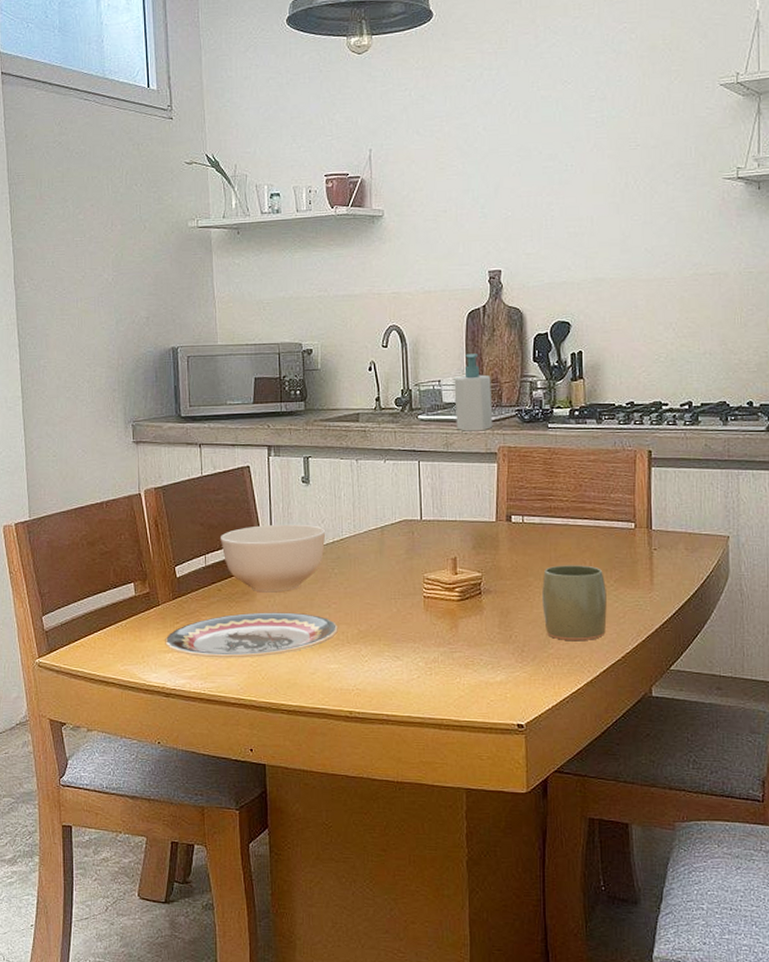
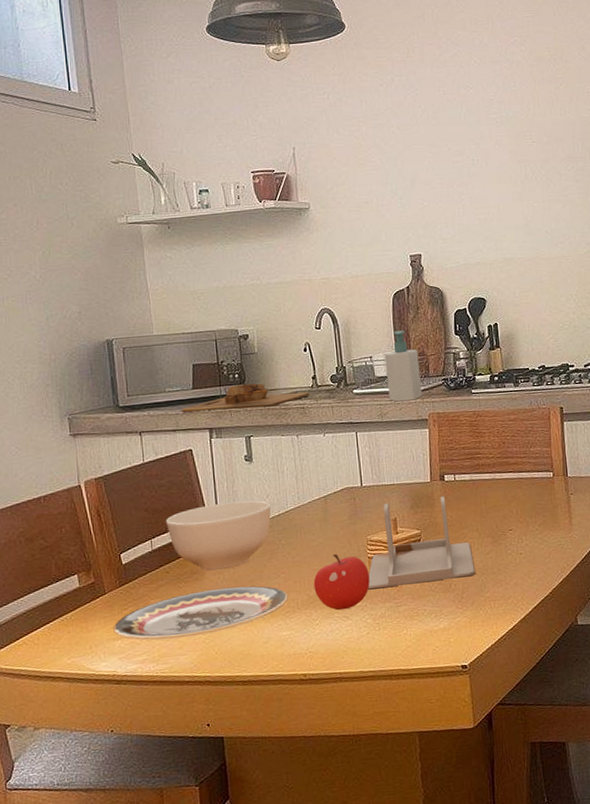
cutting board: none [242,401,372,428] -> present [182,383,310,413]
fruit: none [365,589,424,649] -> present [313,553,370,611]
napkin holder: none [421,538,539,631] -> present [368,496,475,590]
mug: present [542,565,607,640] -> none [475,514,535,584]

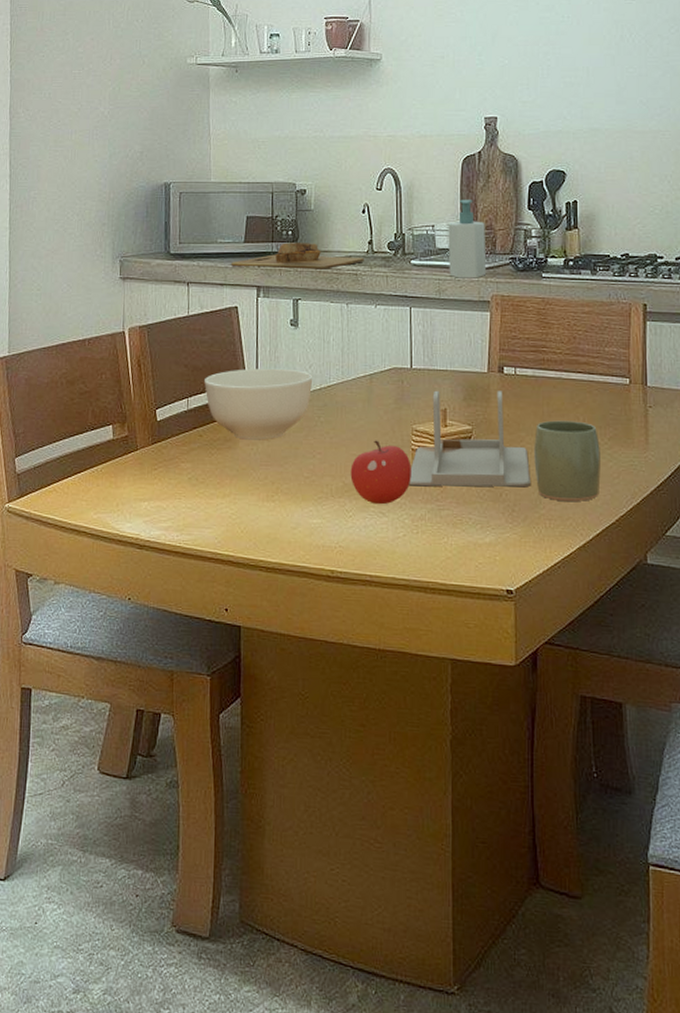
plate: present [113,585,289,641] -> none [141,460,323,510]
mug: none [475,514,535,584] -> present [534,420,601,501]

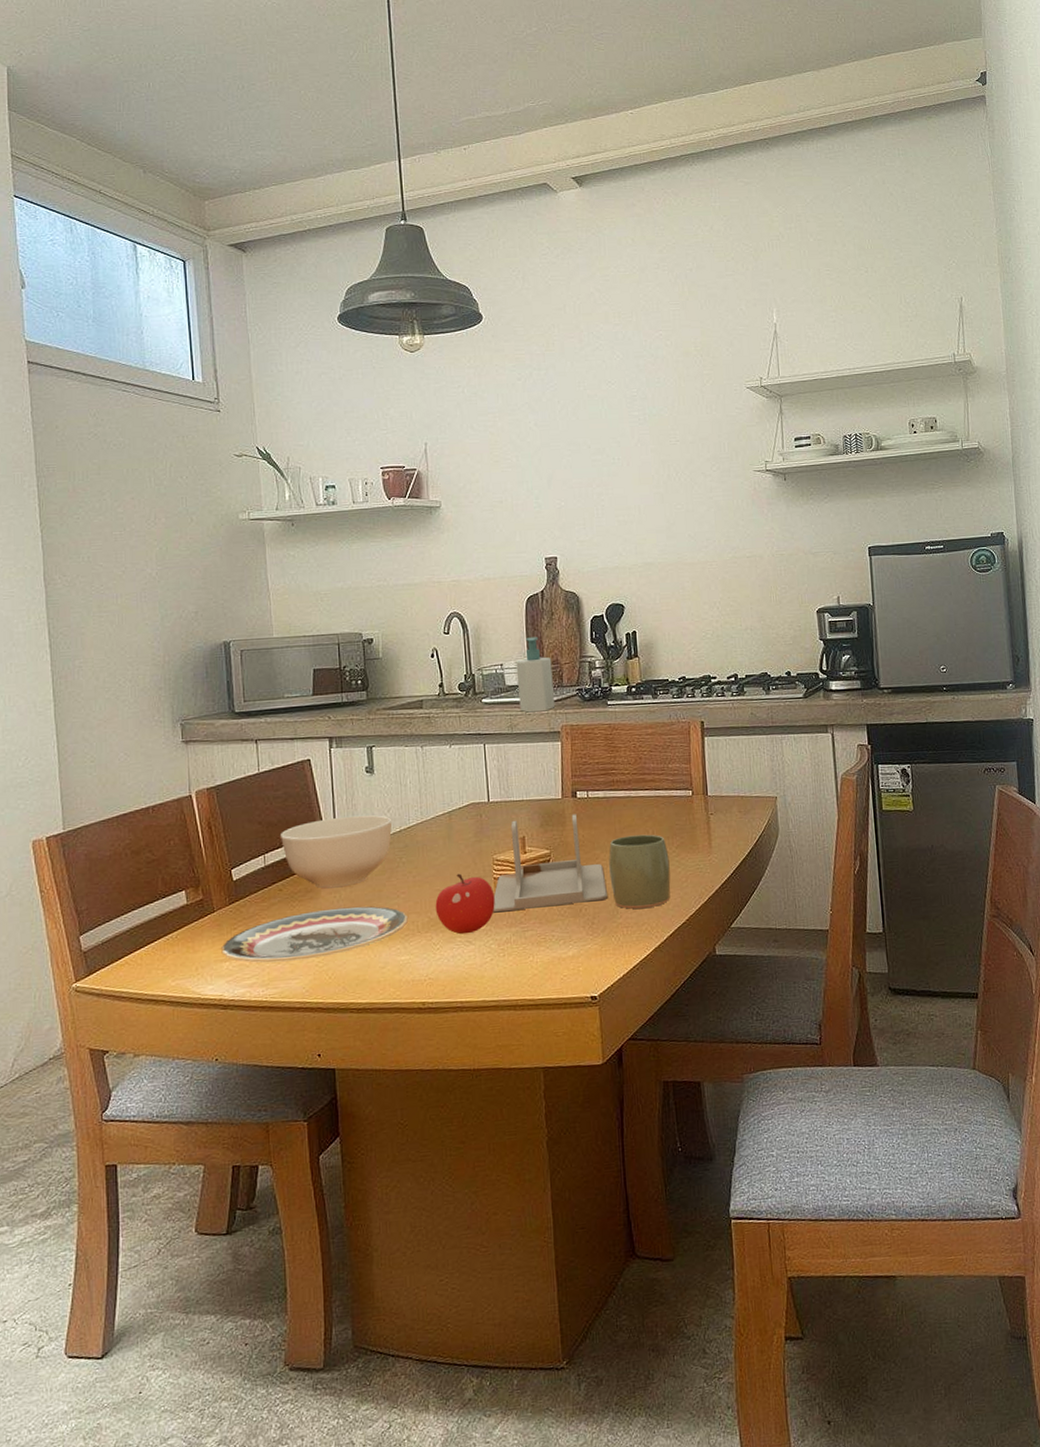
plate: none [141,460,323,510] -> present [221,906,409,963]
cutting board: present [231,242,364,270] -> none [301,690,436,721]

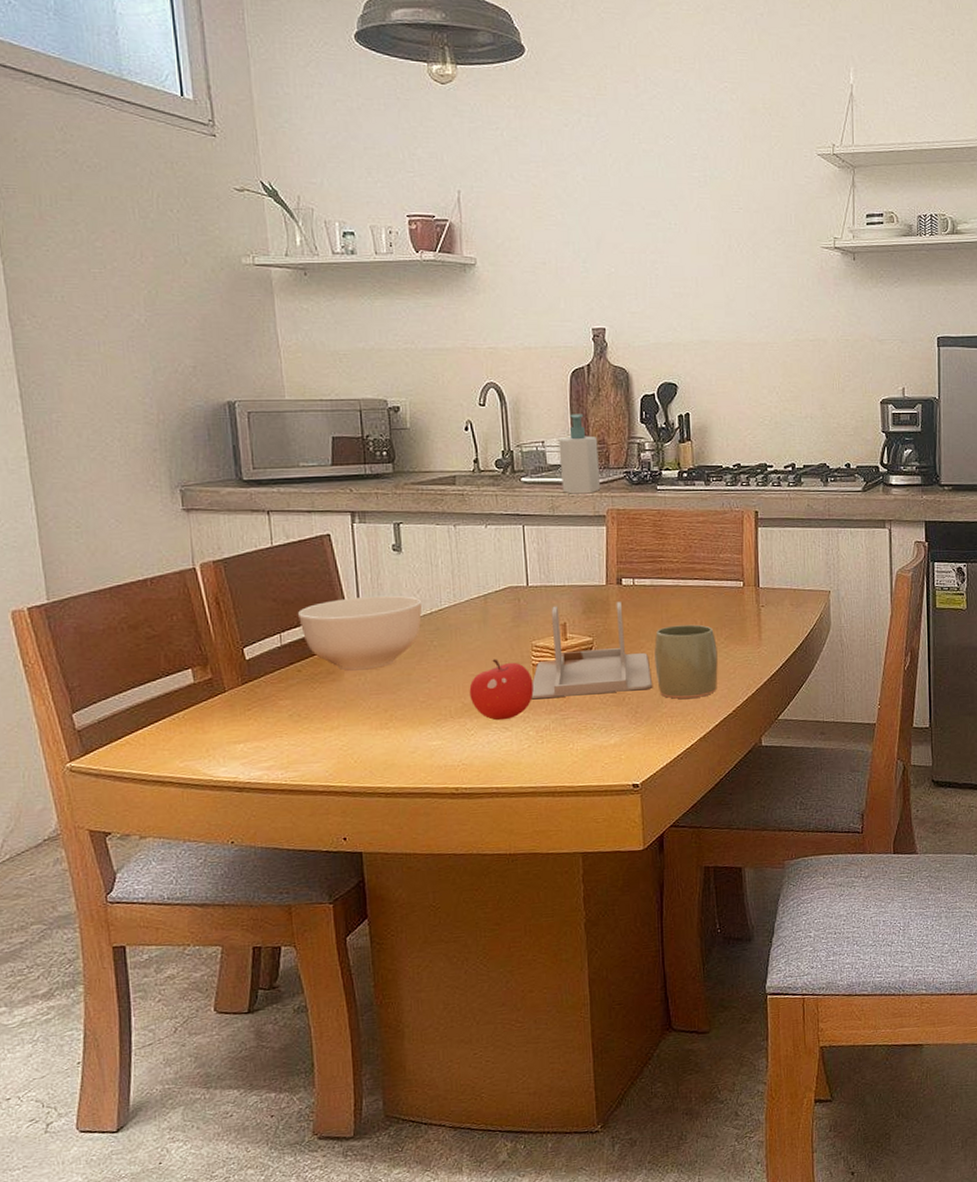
plate: present [221,906,409,963] -> none [234,689,441,746]

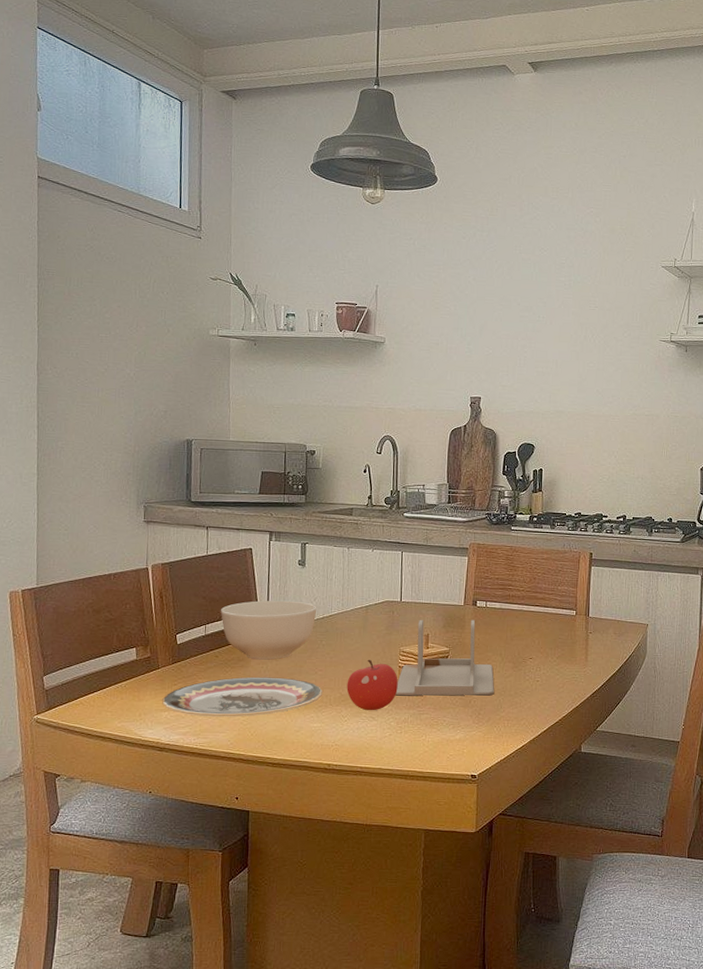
plate: none [234,689,441,746] -> present [162,676,324,717]
soap bottle: present [558,414,601,494] -> none [435,464,467,530]
mug: present [654,624,718,699] -> none [498,643,550,706]

